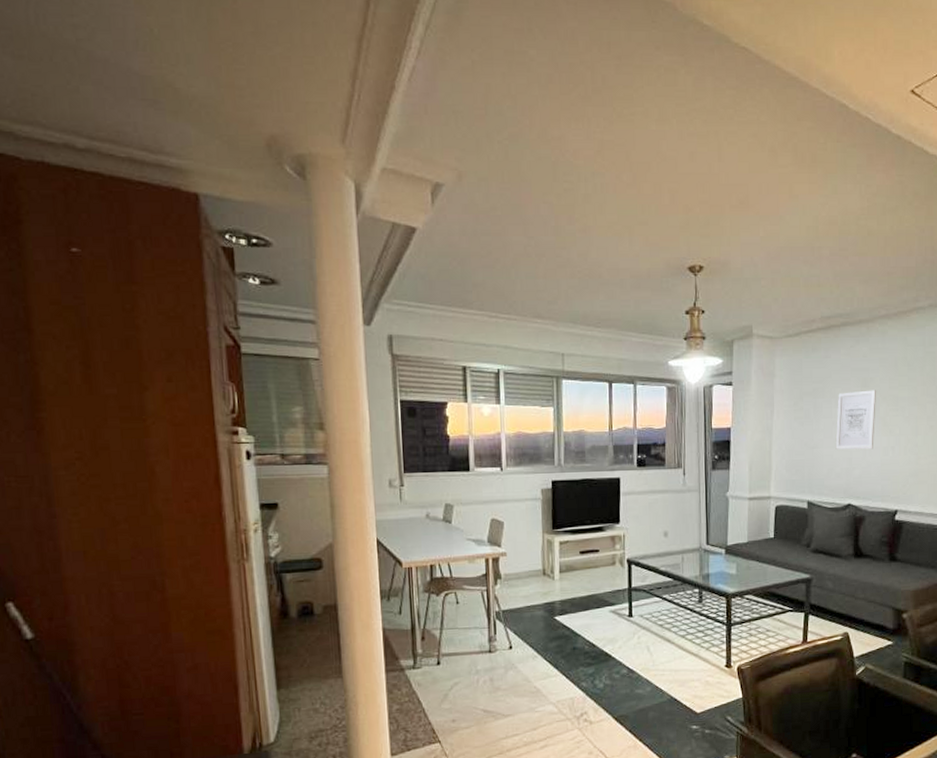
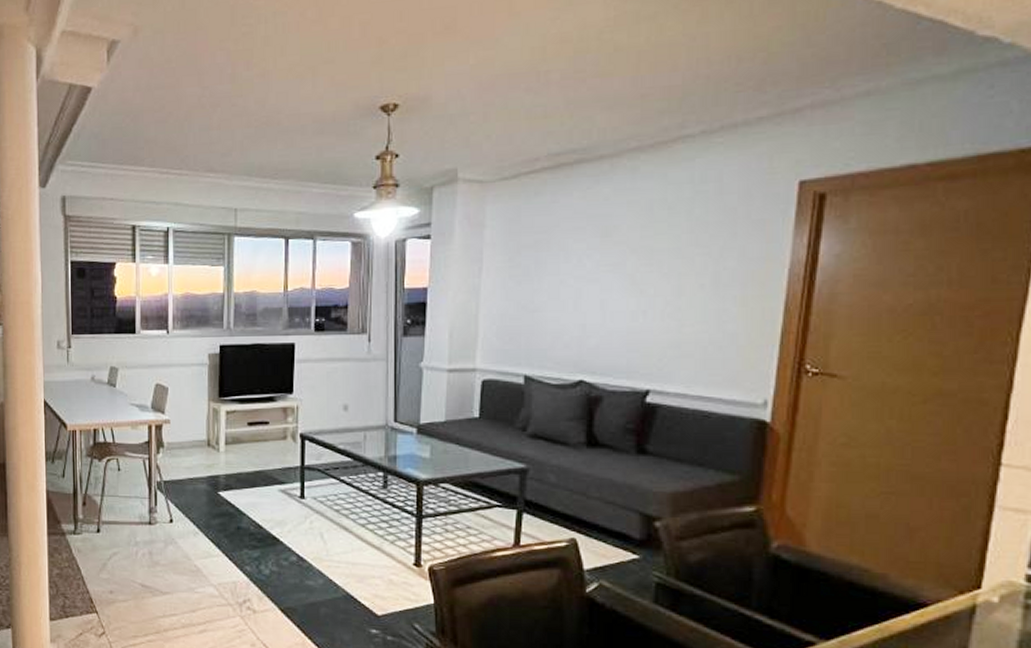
wall art: present [835,390,876,450] -> none [563,240,622,314]

